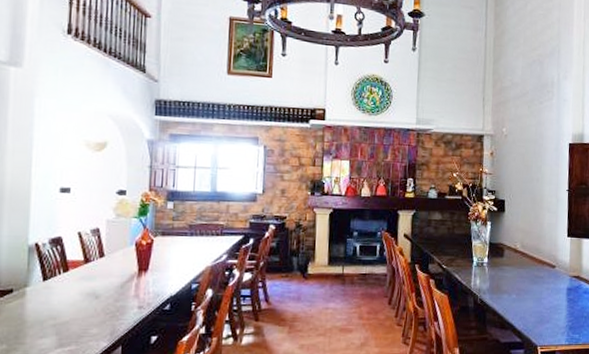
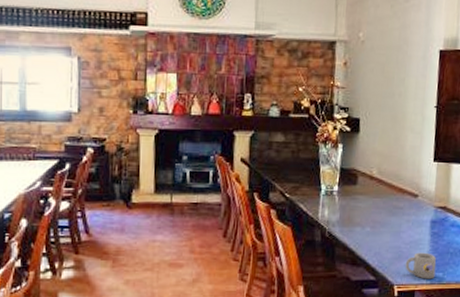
mug: none [546,316,573,341] -> present [405,252,437,279]

